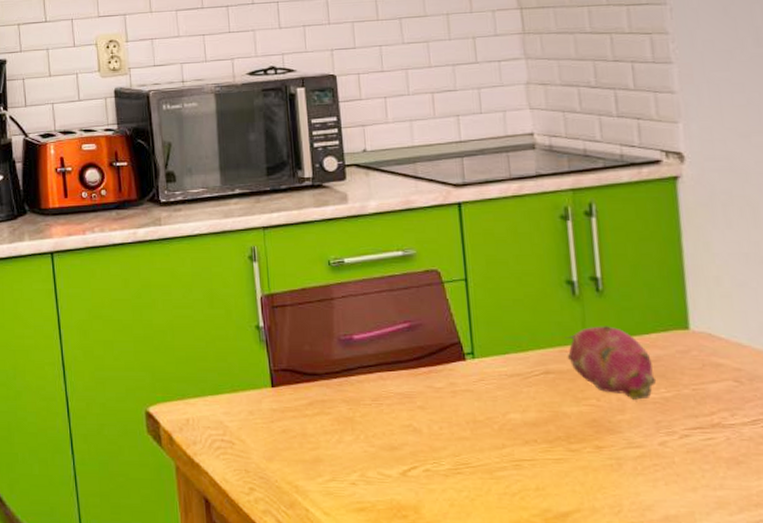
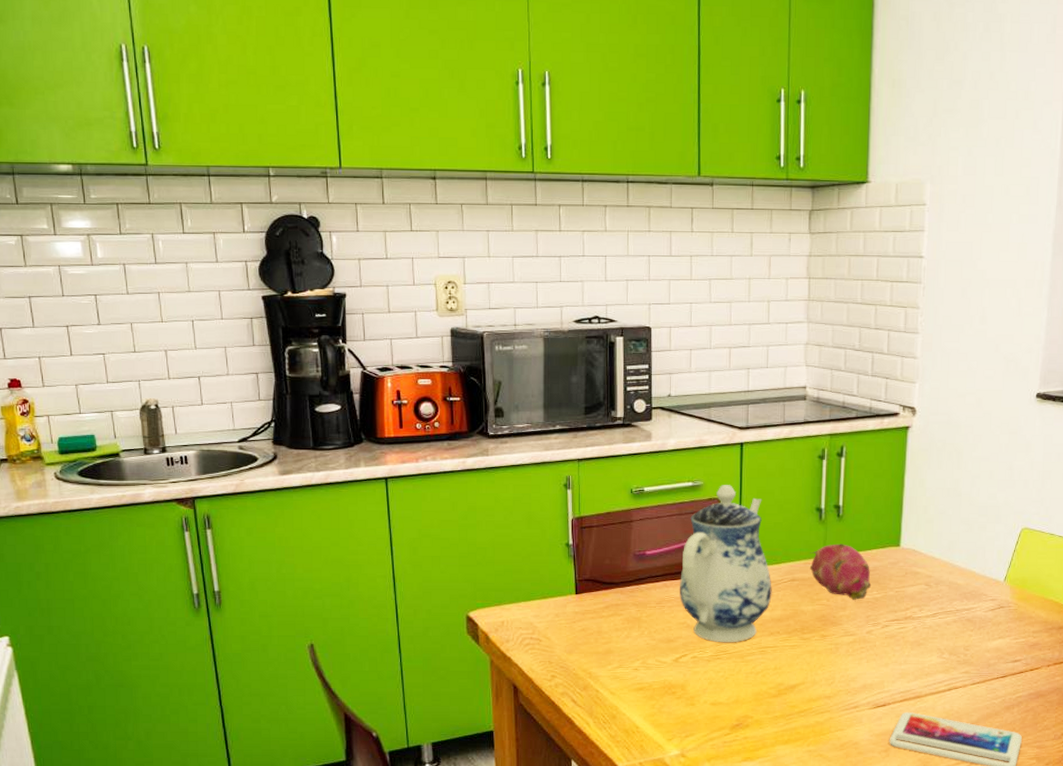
teapot: none [398,254,521,453] -> present [680,485,772,643]

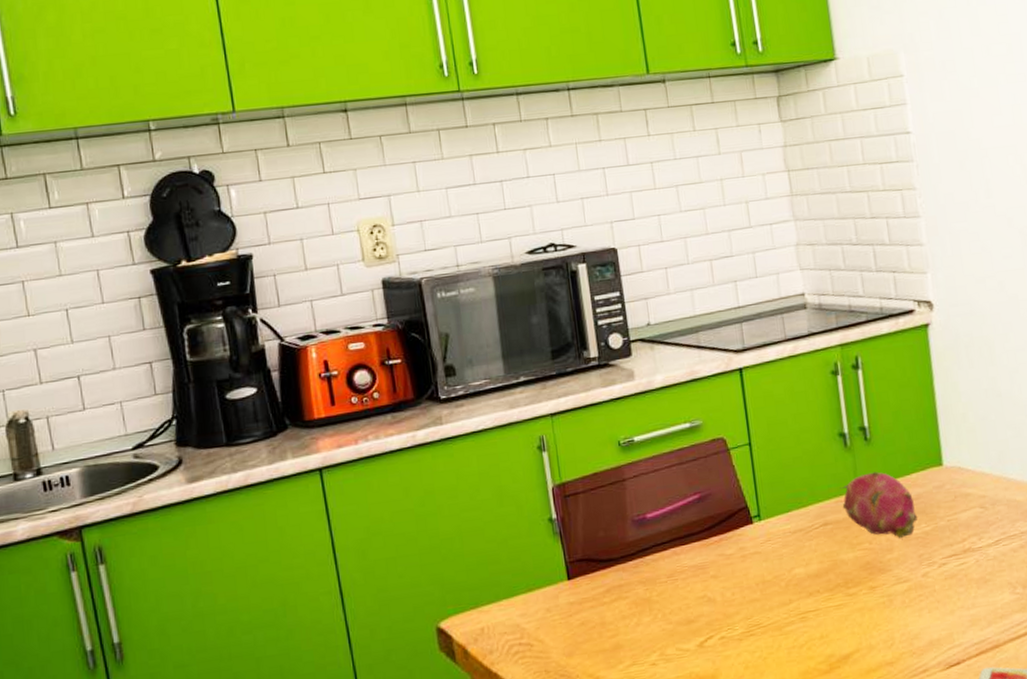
teapot: present [680,485,772,643] -> none [690,420,804,615]

